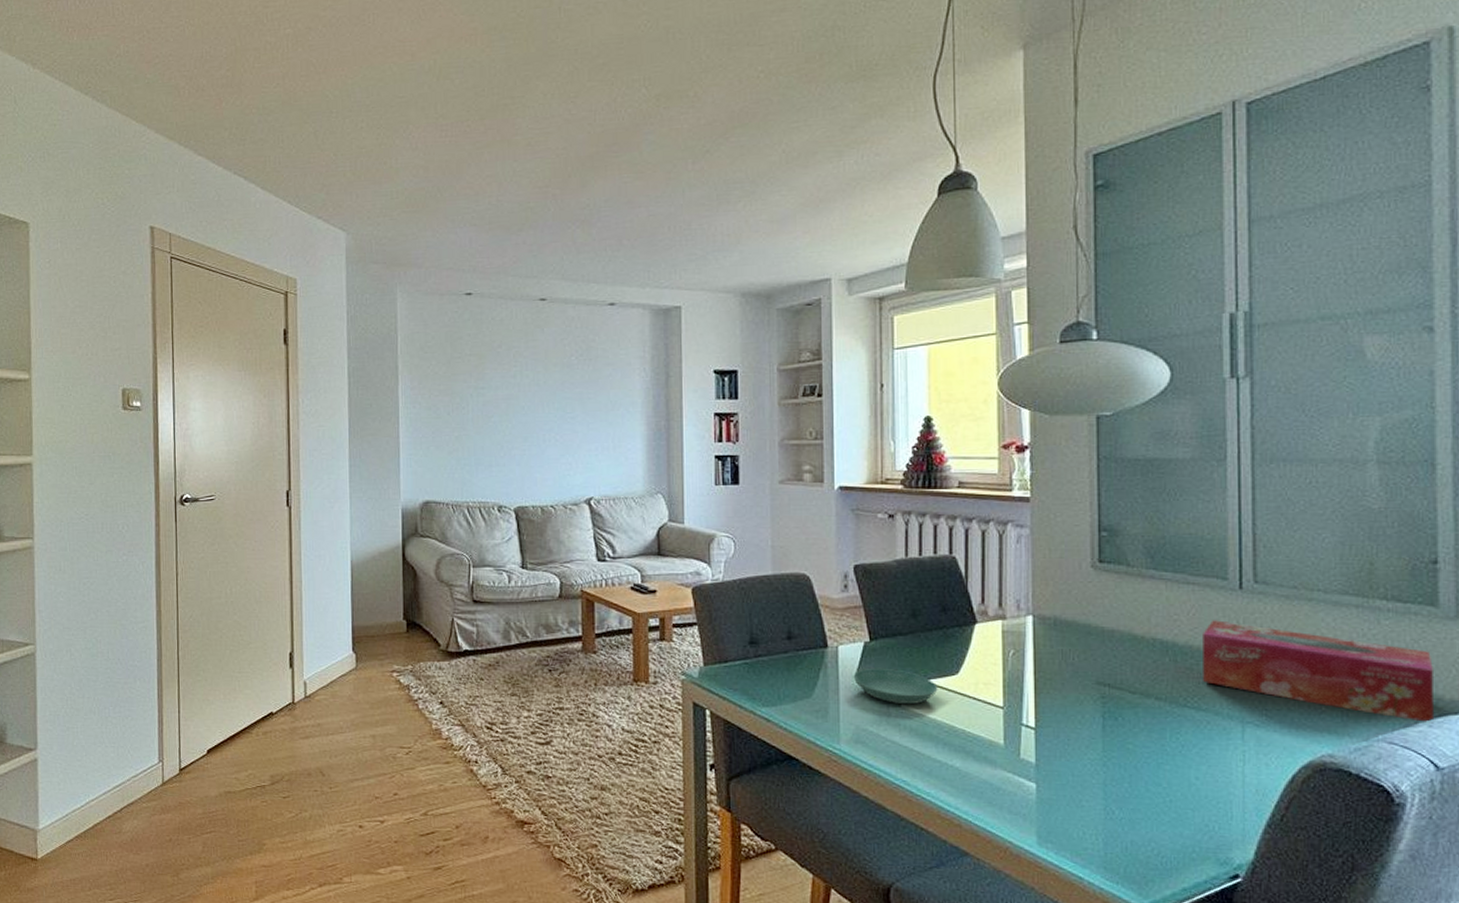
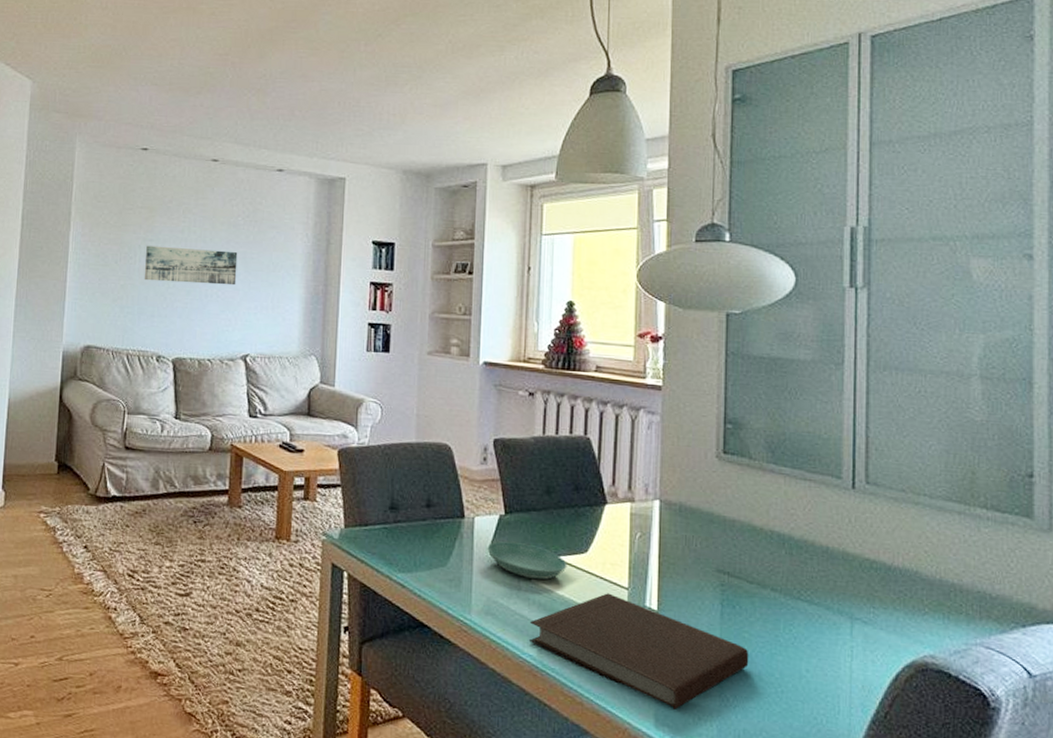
wall art: none [478,393,574,430] -> present [144,245,238,286]
notebook: none [902,713,1135,827] -> present [530,593,749,711]
tissue box: present [1203,620,1433,724] -> none [816,517,1028,632]

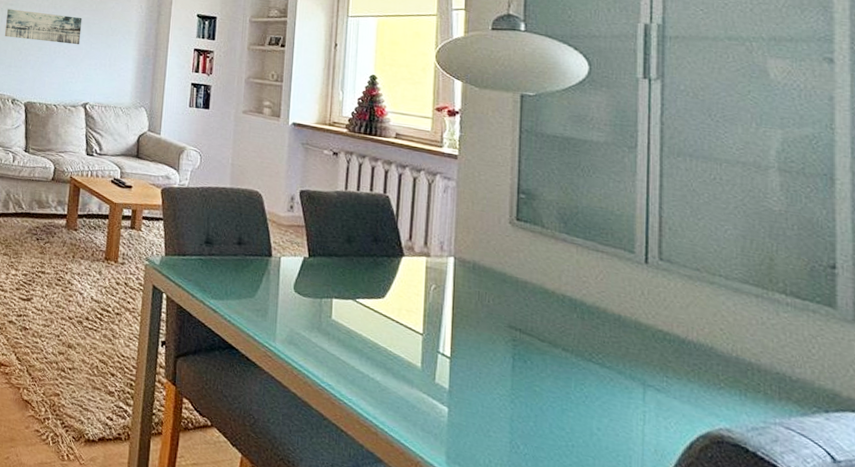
saucer: present [487,541,567,580] -> none [291,280,366,319]
notebook: present [530,593,749,711] -> none [329,336,540,451]

